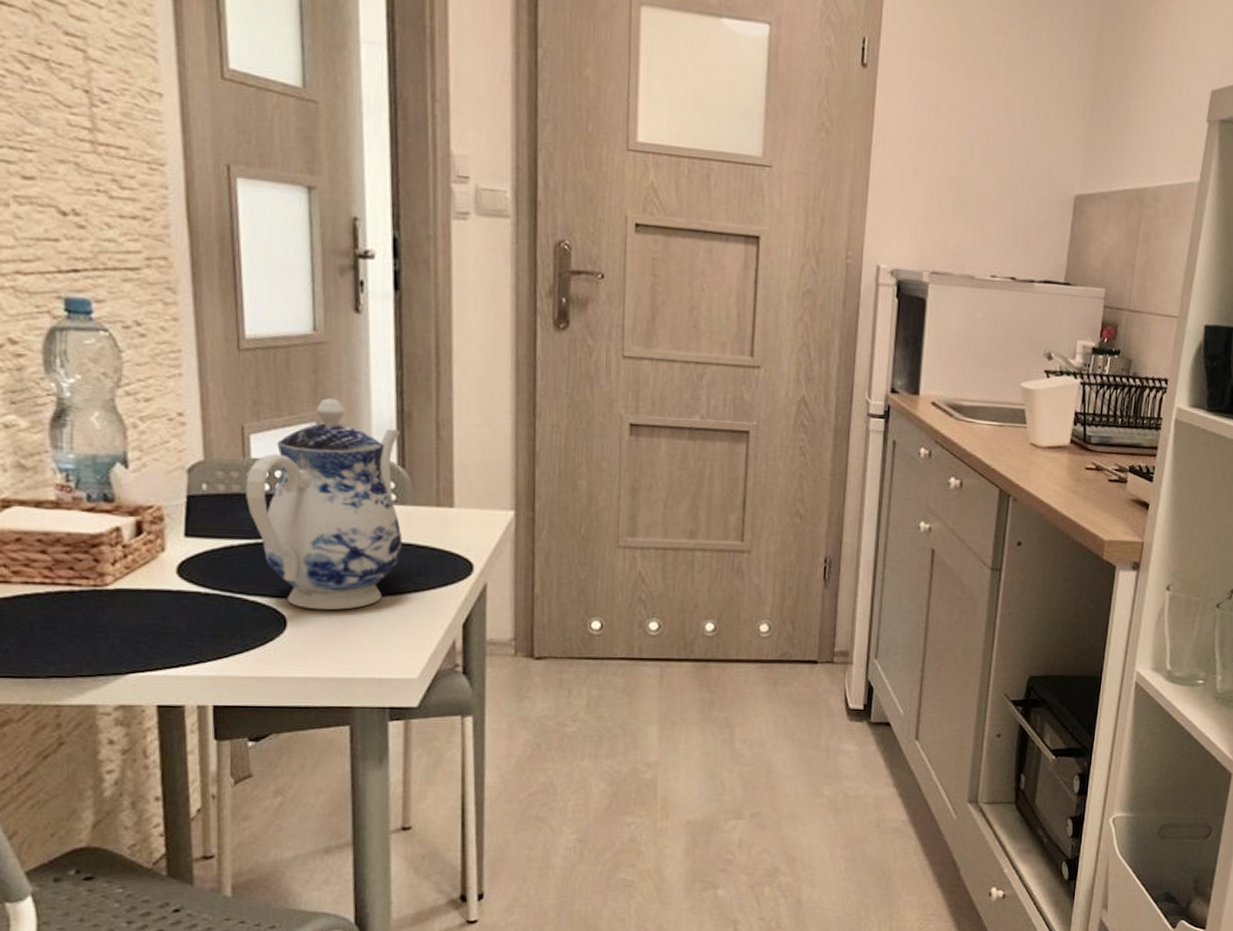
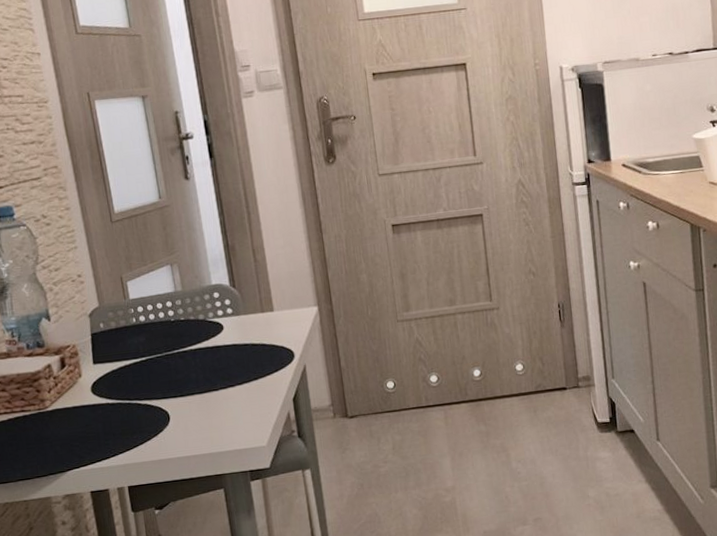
teapot: present [246,398,403,611] -> none [128,245,242,404]

